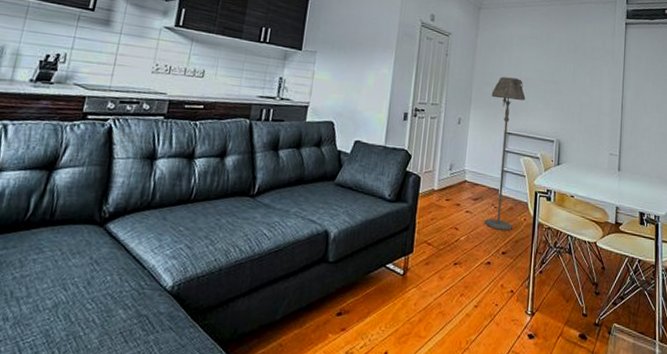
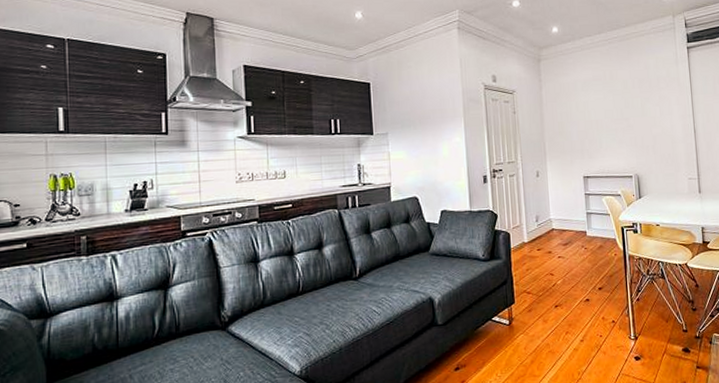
floor lamp: present [484,76,526,231] -> none [564,122,605,269]

